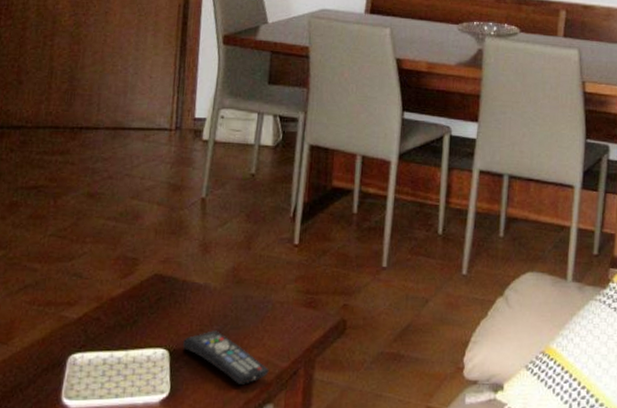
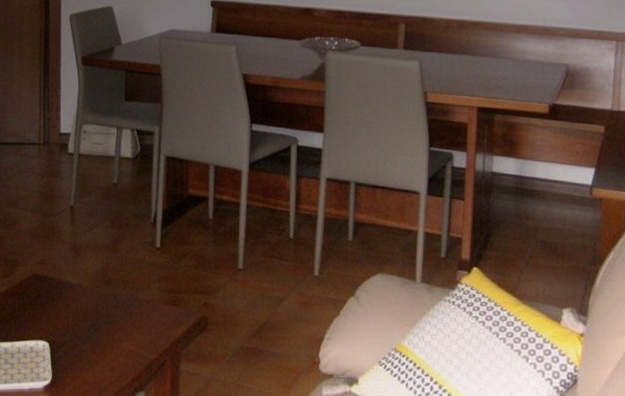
remote control: present [183,330,269,384] -> none [61,325,139,374]

